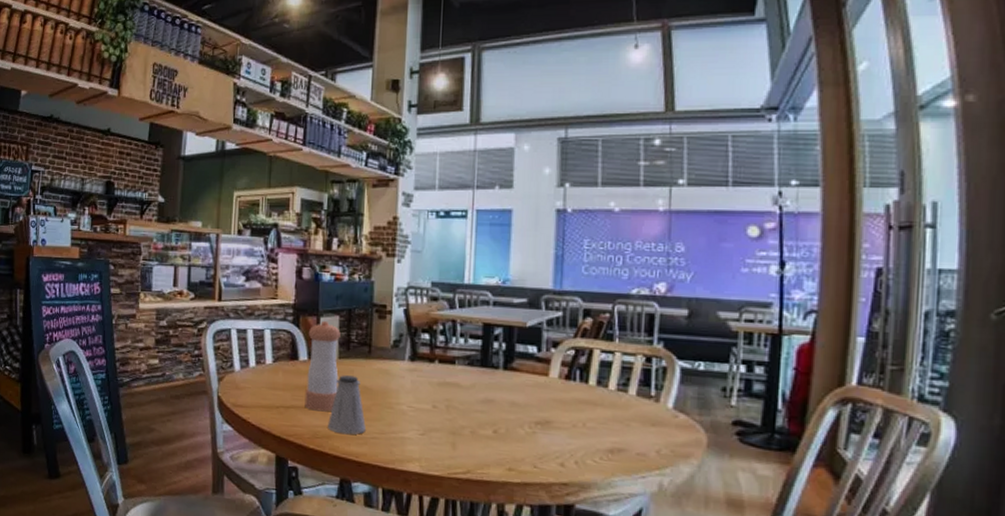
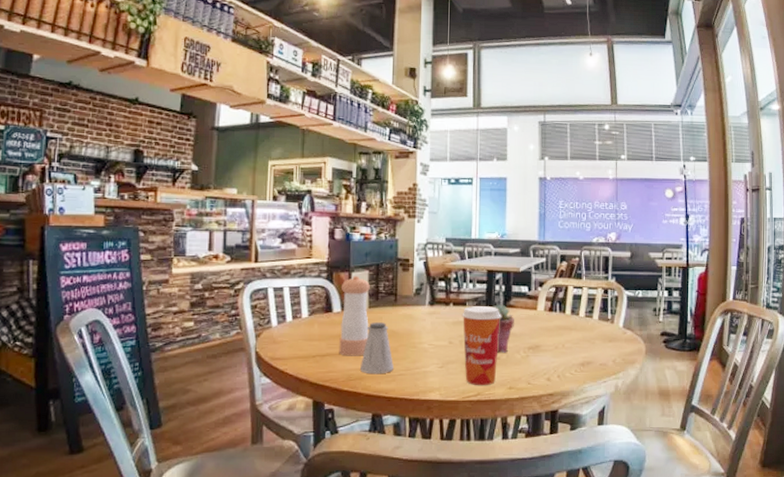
coffee cup: none [449,365,501,463] -> present [462,306,502,386]
potted succulent: none [489,365,518,426] -> present [492,304,514,353]

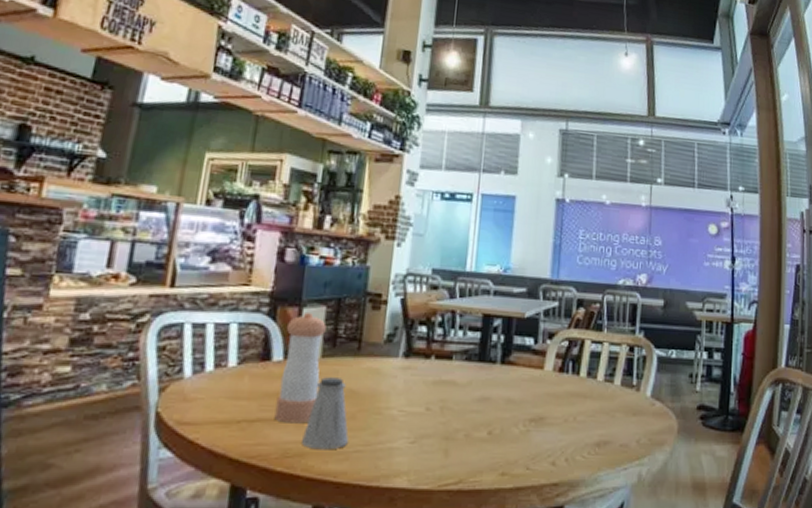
coffee cup: present [462,306,502,386] -> none [444,361,498,471]
potted succulent: present [492,304,514,353] -> none [486,359,514,426]

